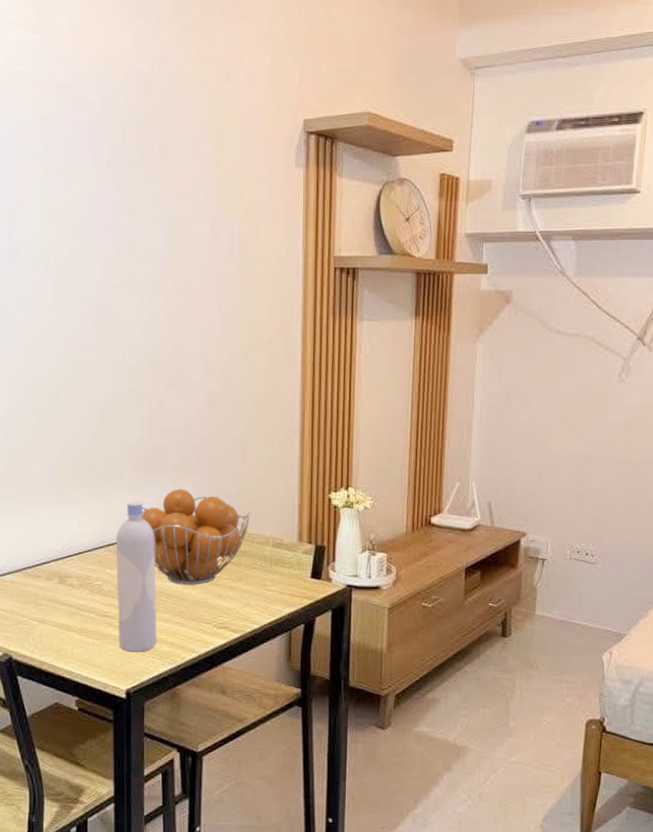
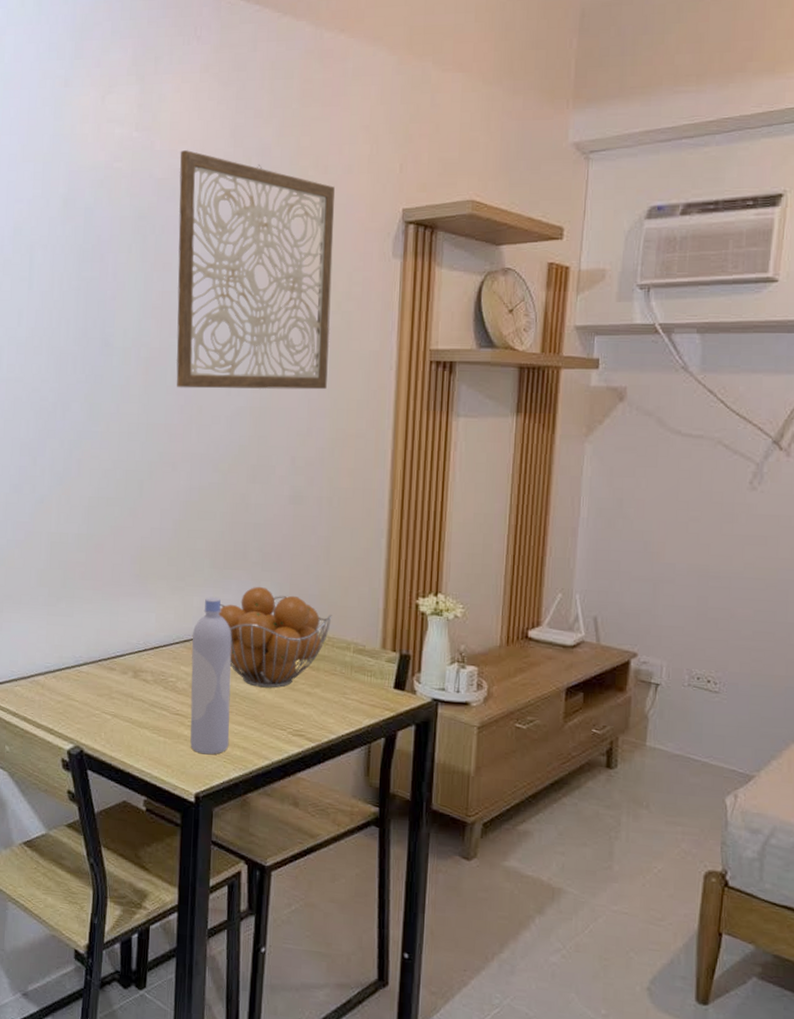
wall art: none [80,55,238,297] -> present [176,150,335,390]

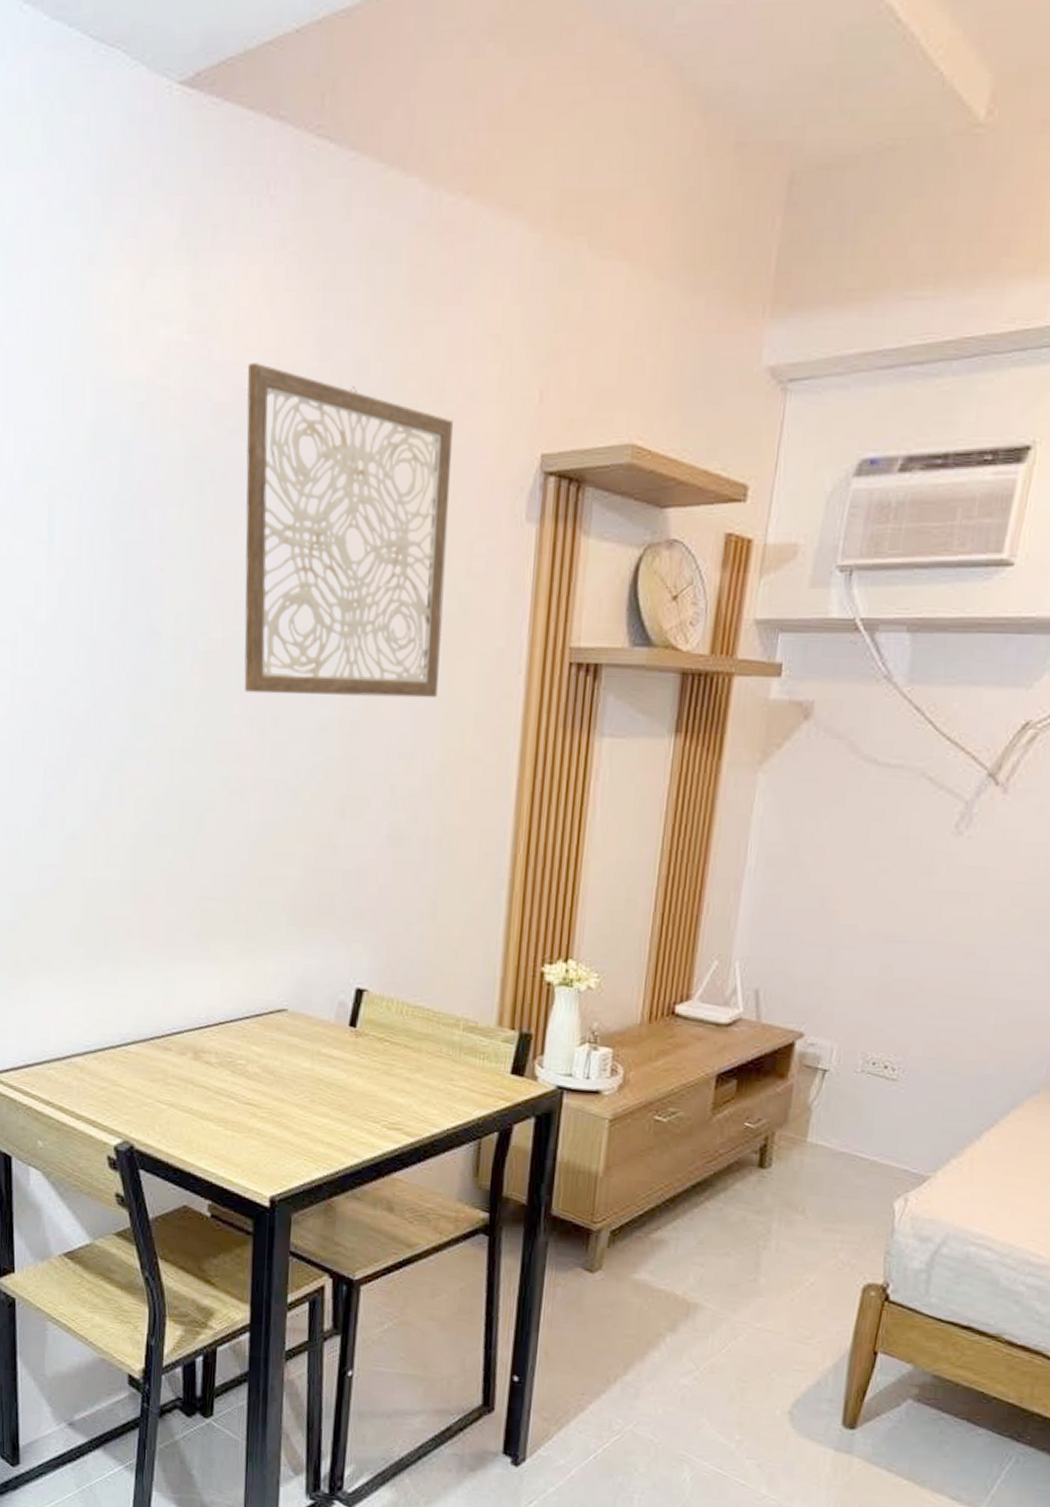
bottle: present [190,596,232,755] -> none [263,961,315,1152]
fruit basket: present [219,586,332,688] -> none [298,948,438,1073]

